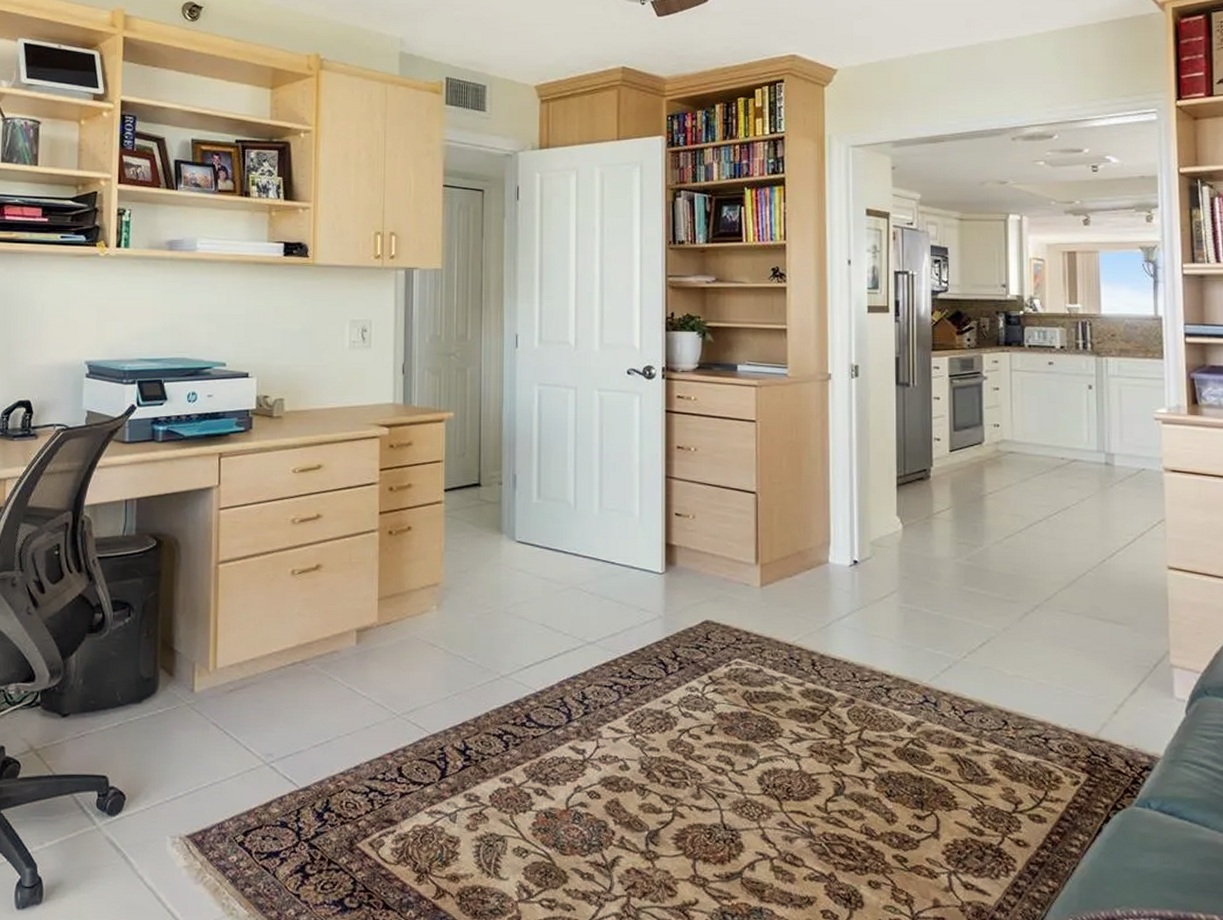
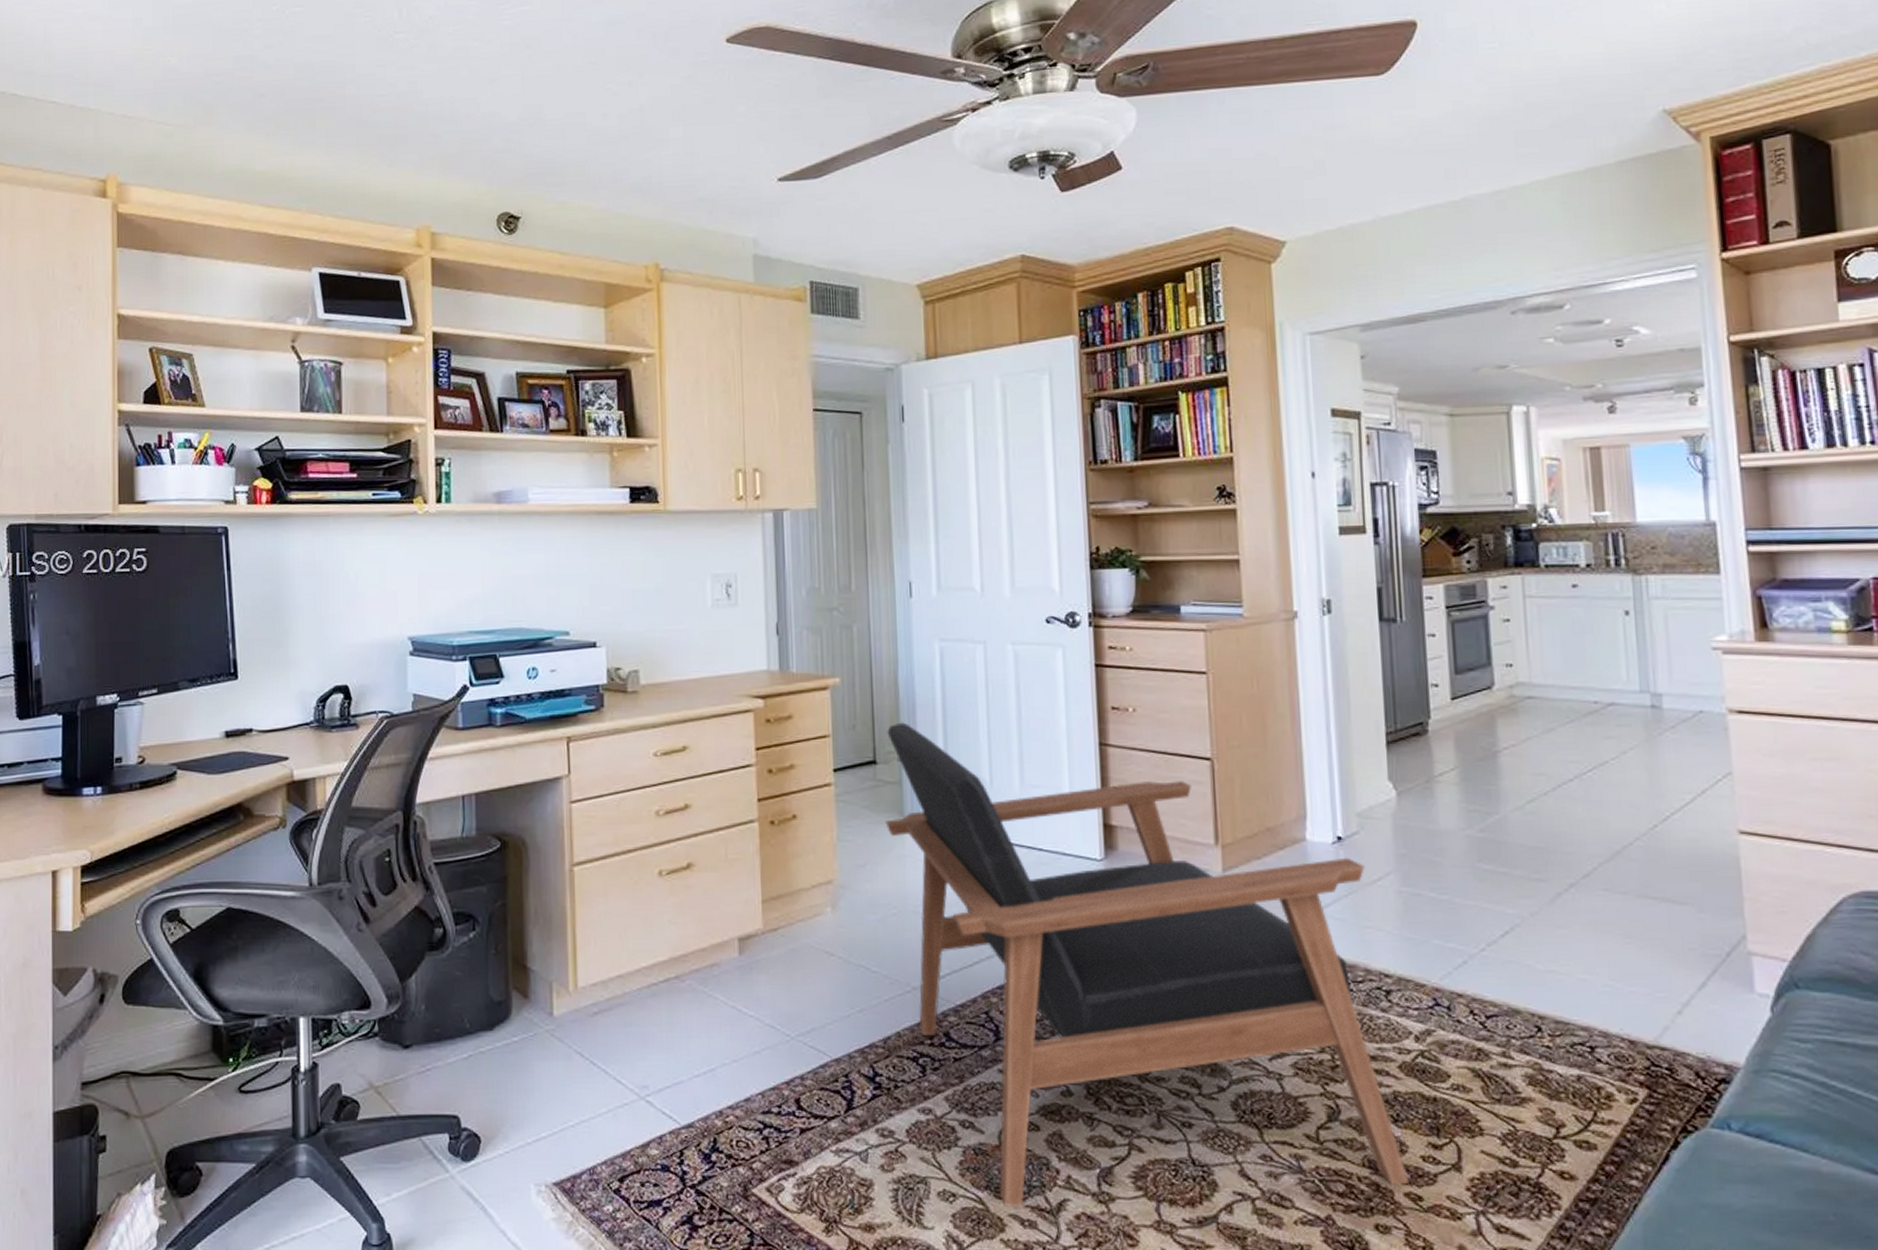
armchair: none [485,452,897,862] -> present [885,722,1410,1207]

